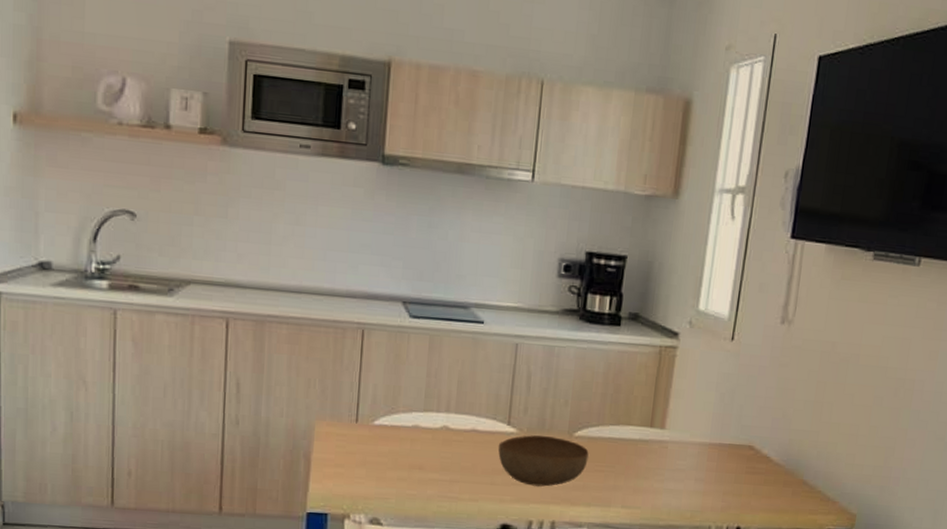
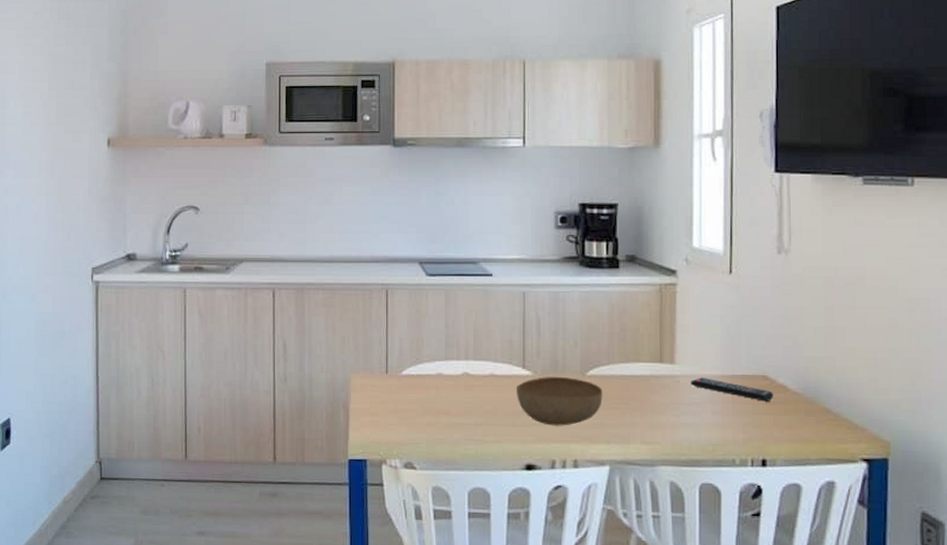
remote control: none [678,444,757,472] -> present [690,377,774,402]

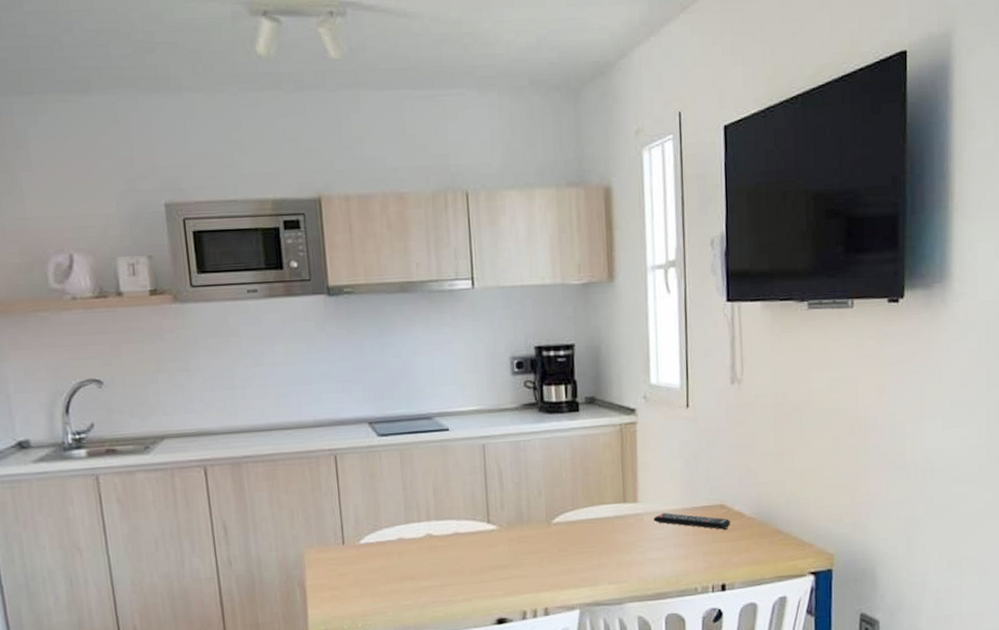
bowl: present [515,377,603,426] -> none [481,527,570,578]

